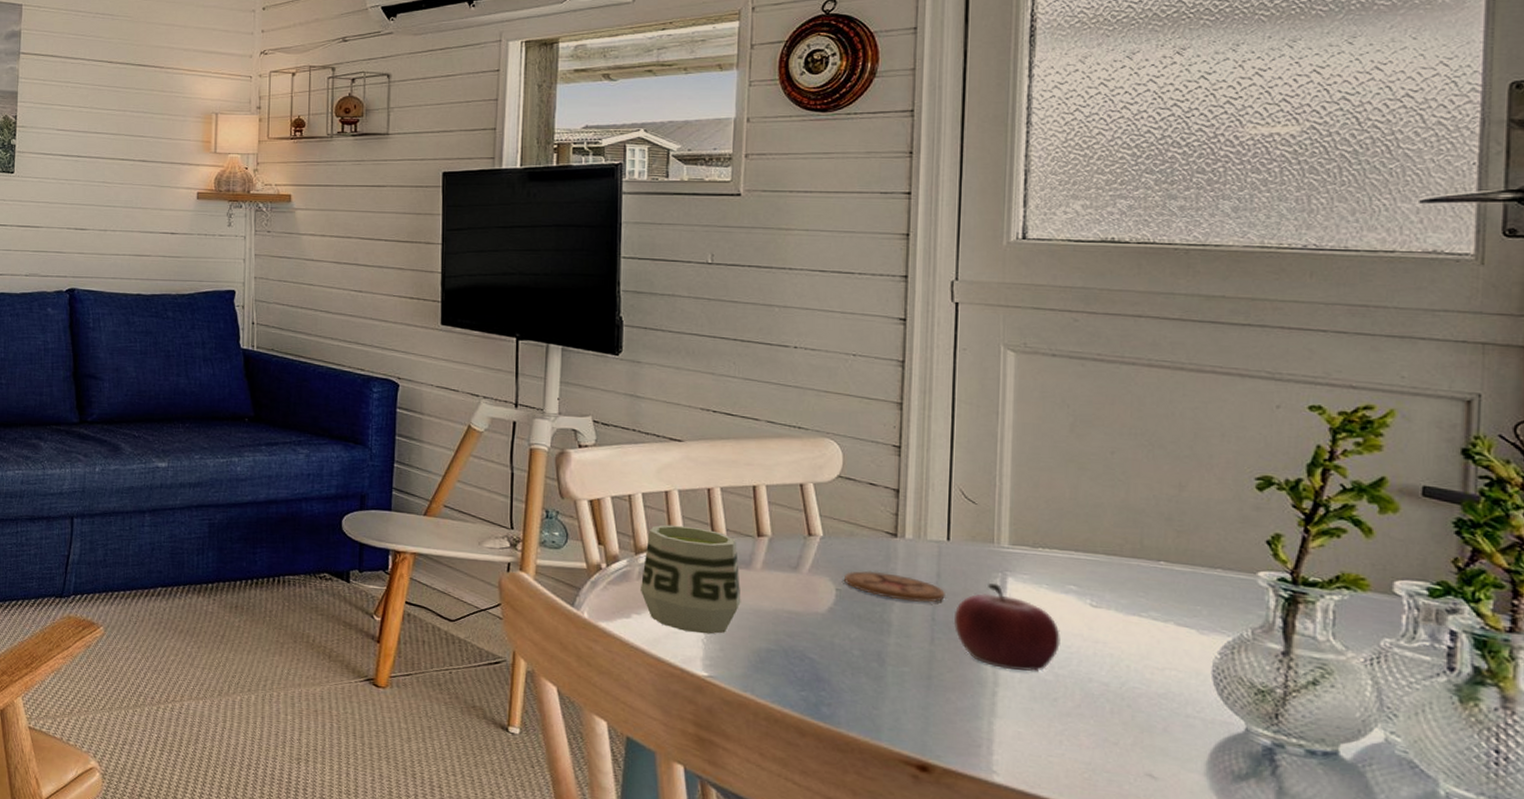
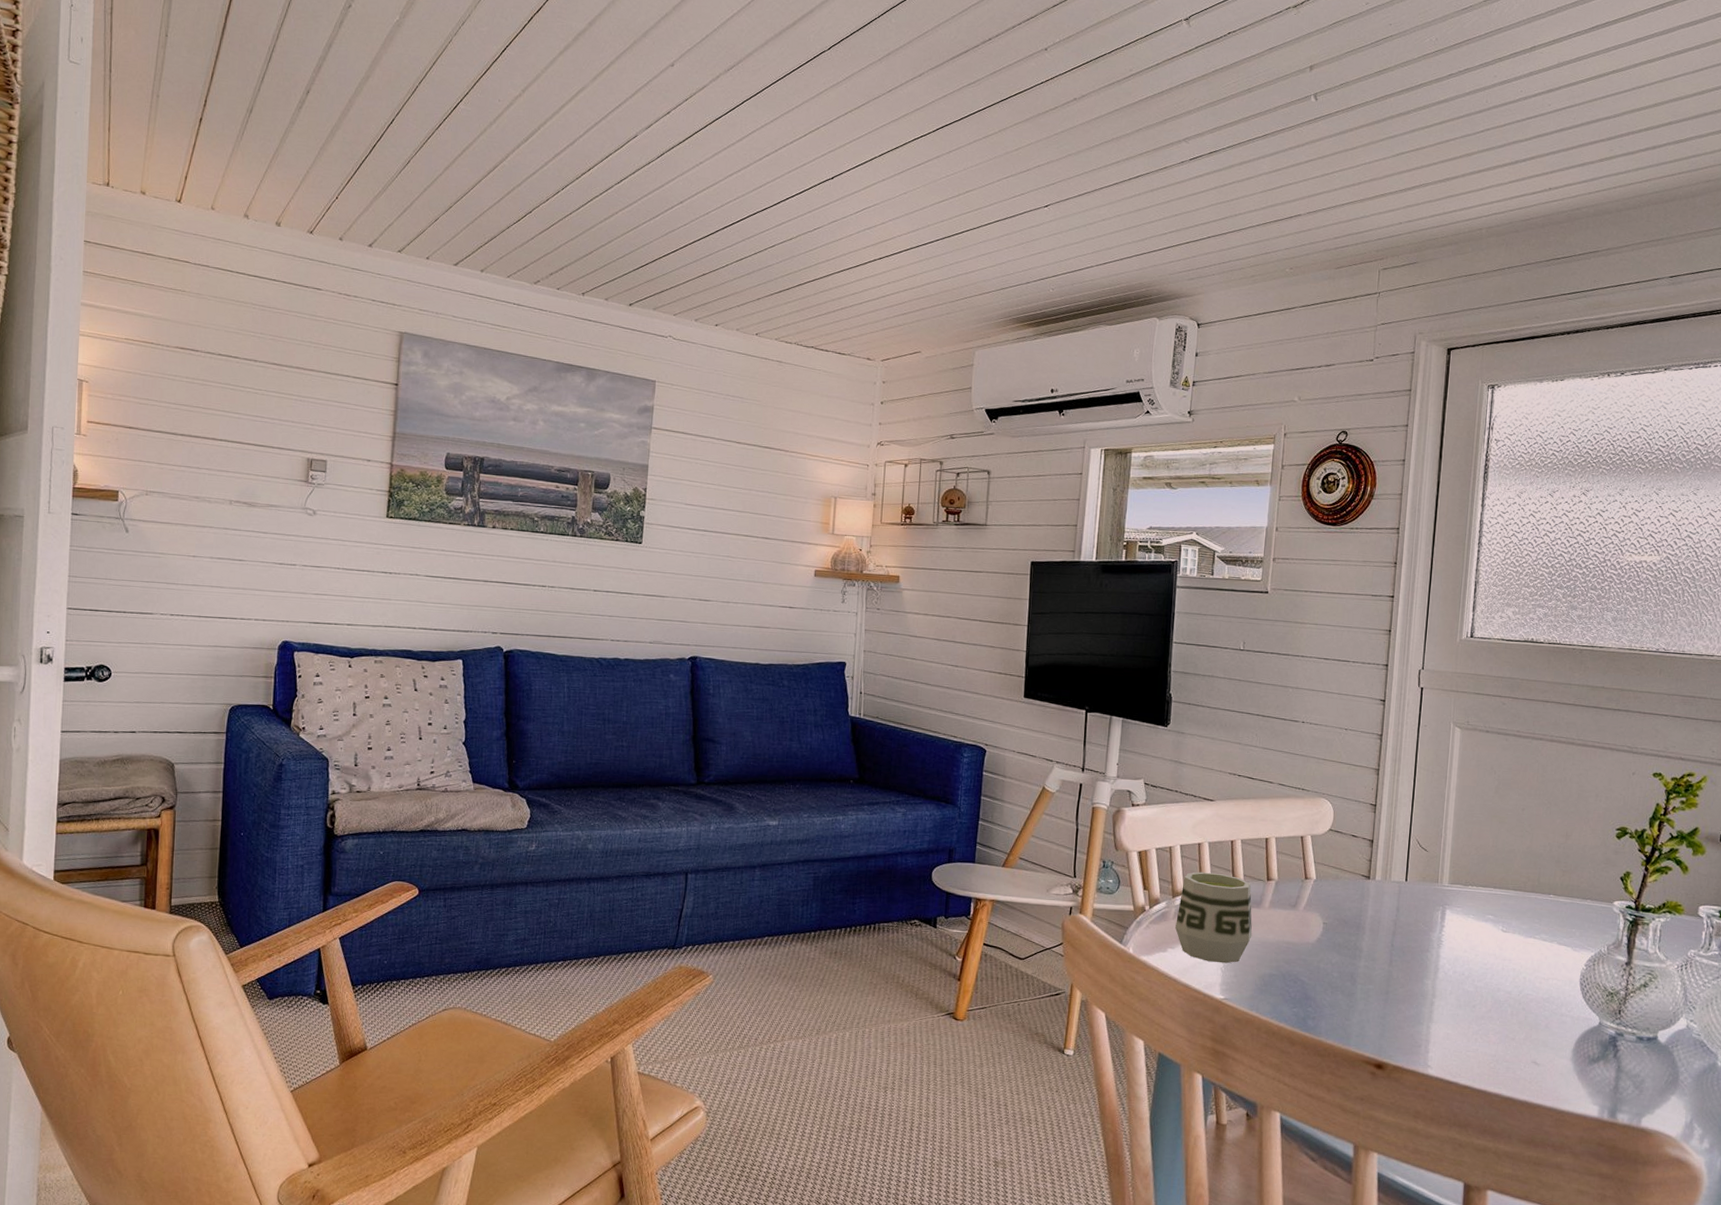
coaster: present [843,570,947,603] -> none [1329,907,1403,932]
fruit: present [953,582,1060,671] -> none [1406,914,1480,984]

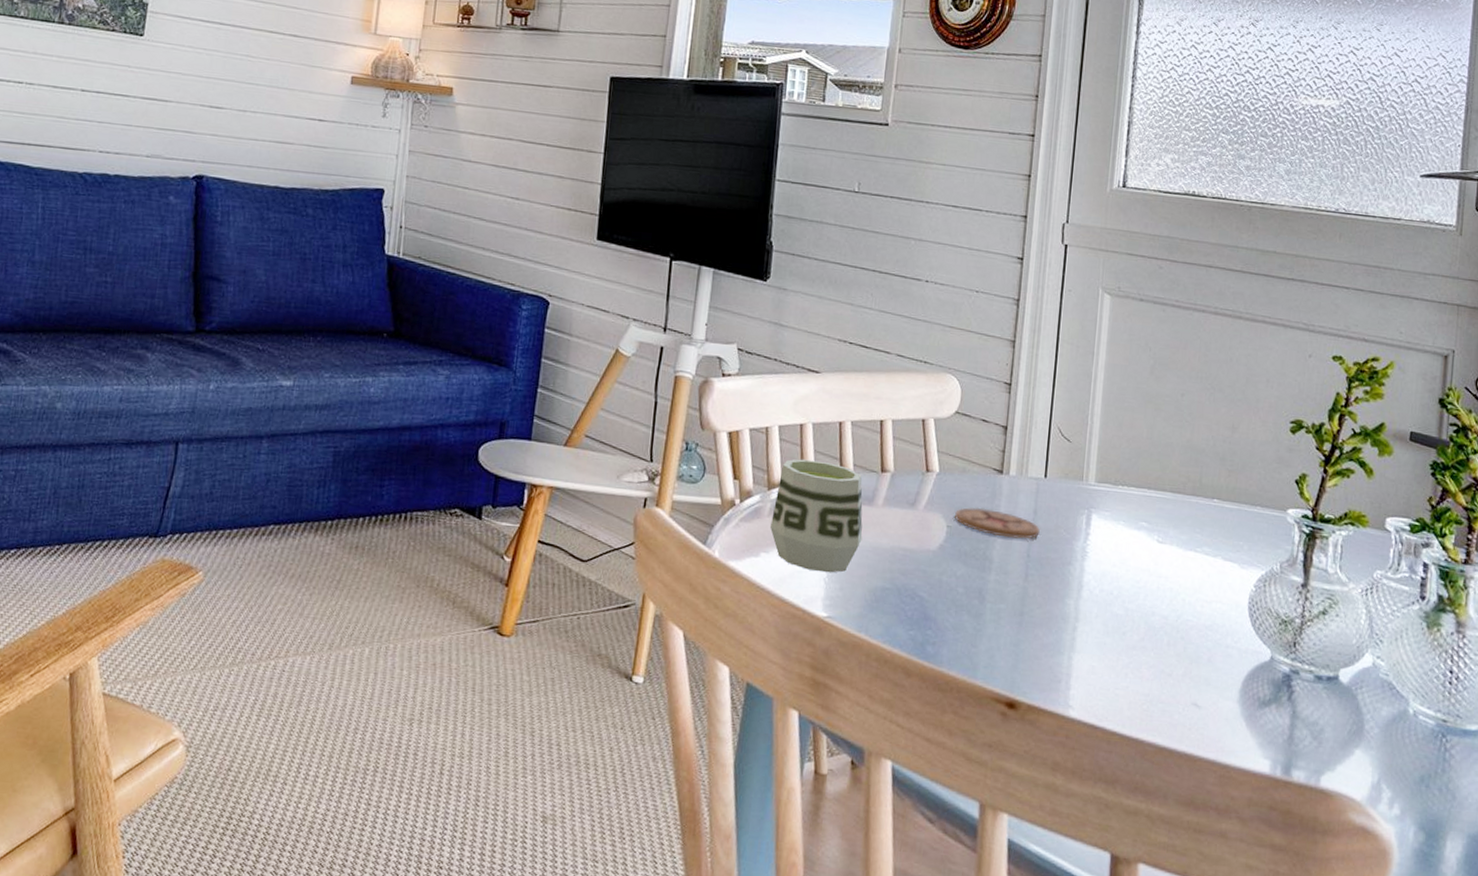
coaster: none [1329,907,1403,932] -> present [954,507,1041,540]

